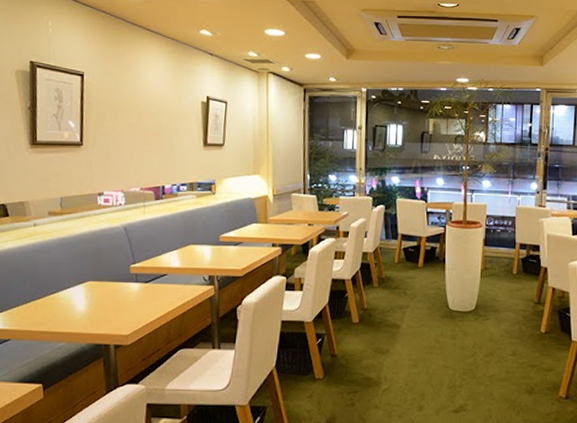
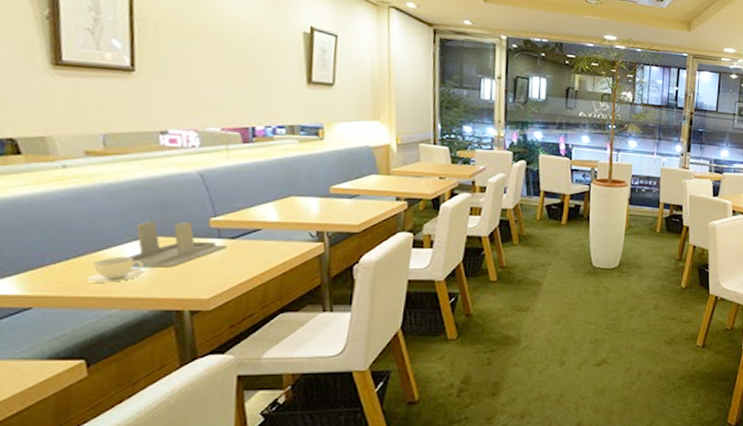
teacup: none [45,298,84,320] -> present [85,256,145,282]
napkin holder: none [74,268,142,308] -> present [129,221,227,268]

